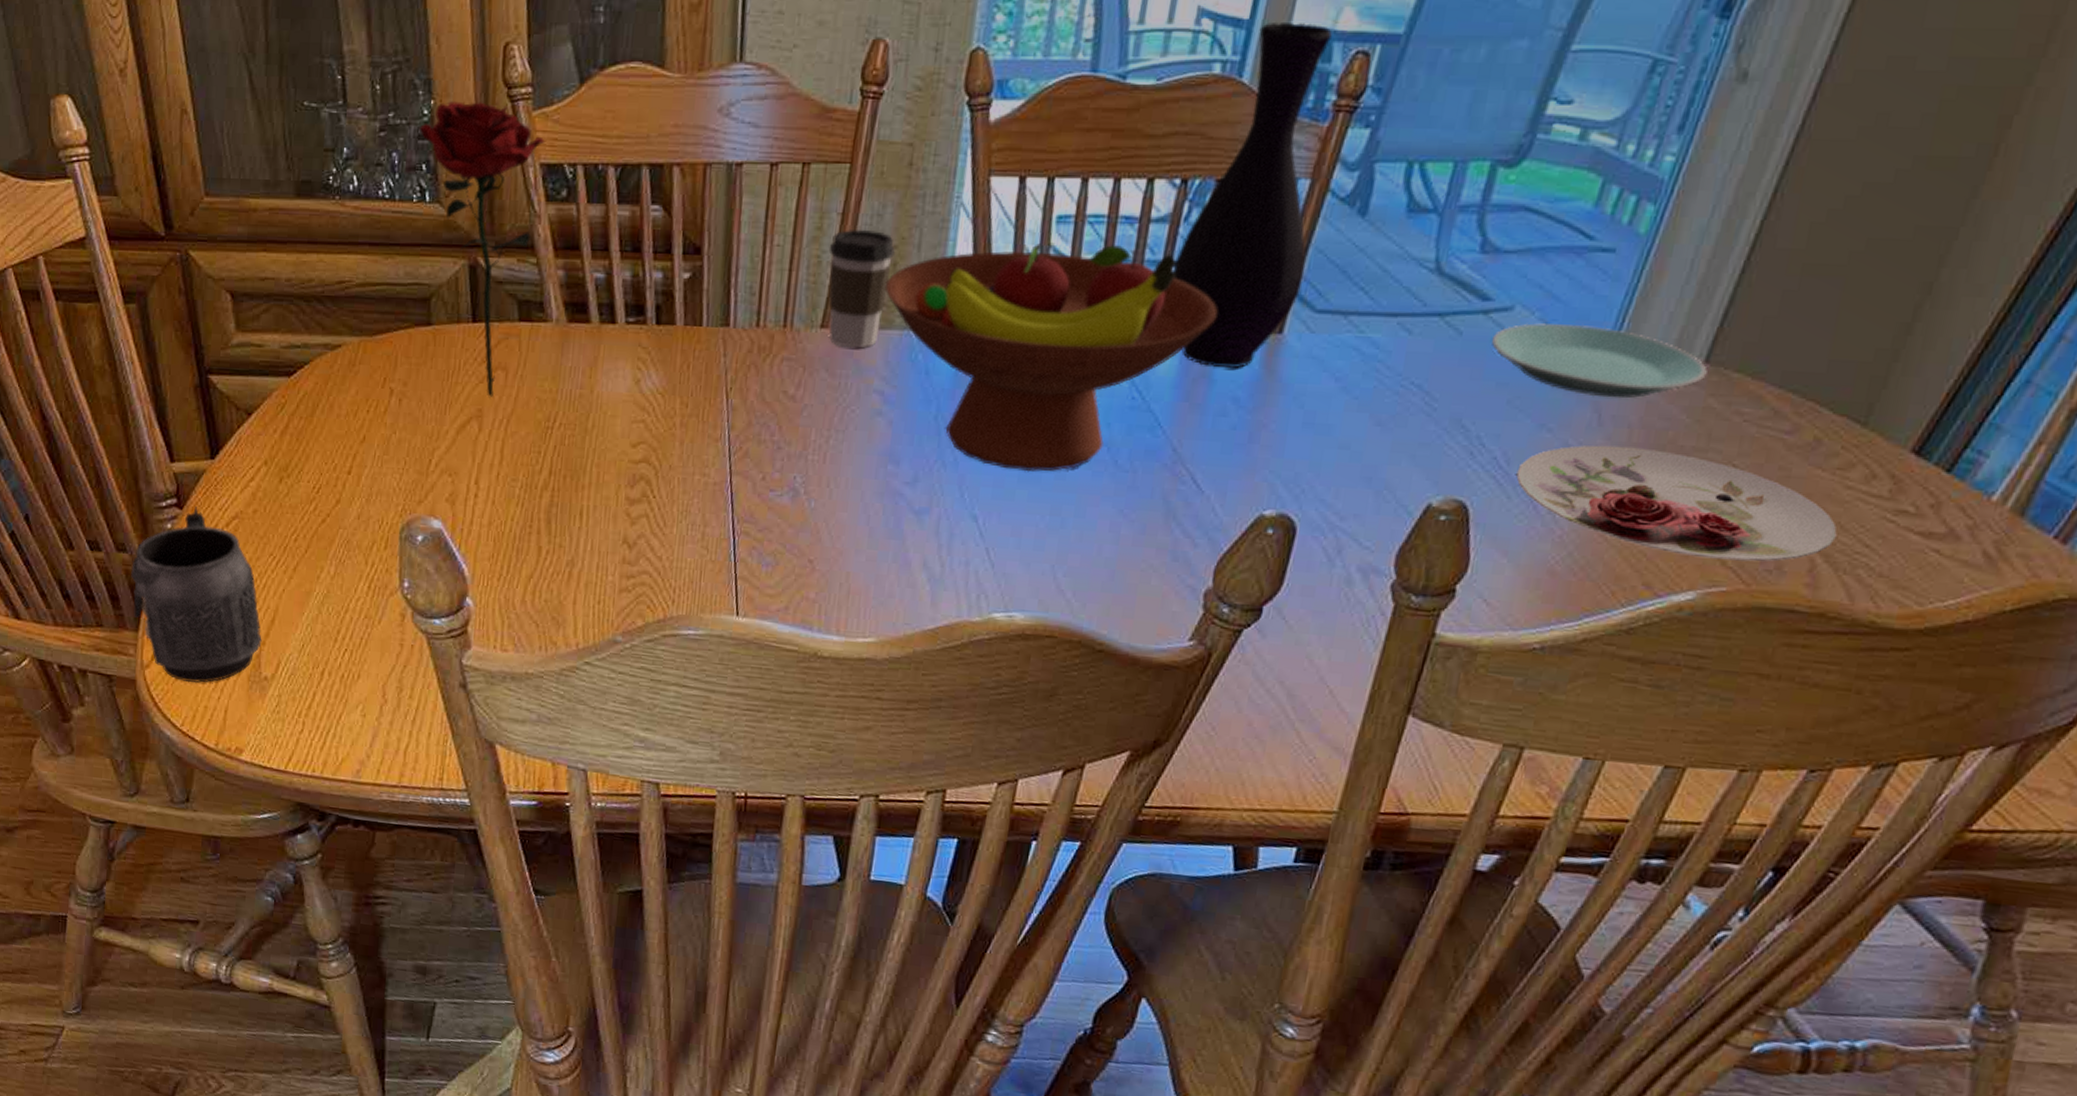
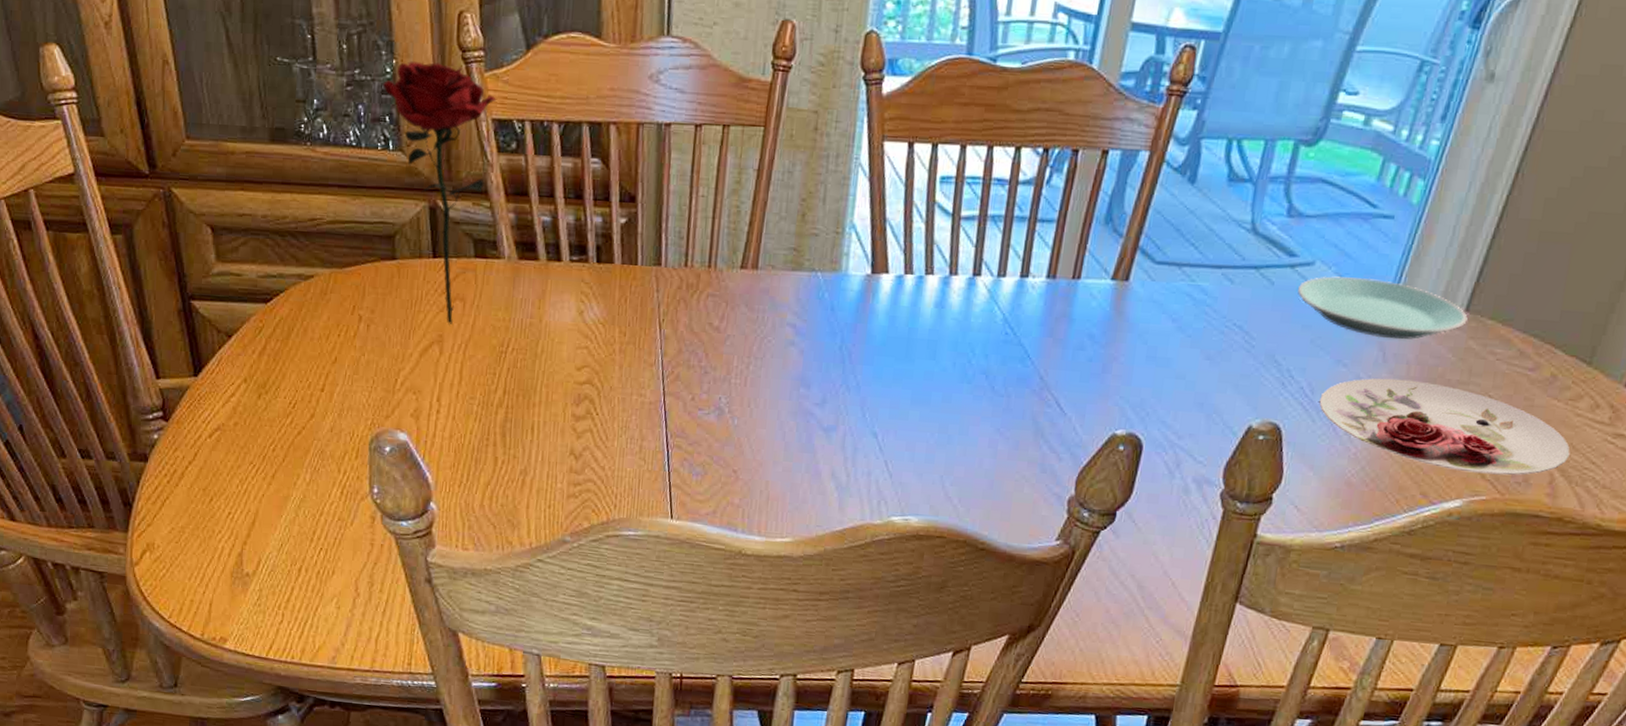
mug: present [131,506,262,684] -> none [120,419,244,580]
coffee cup: present [828,229,895,349] -> none [746,184,804,287]
fruit bowl: present [886,243,1217,472] -> none [796,200,1074,396]
vase: present [1172,21,1332,368] -> none [1037,18,1165,309]

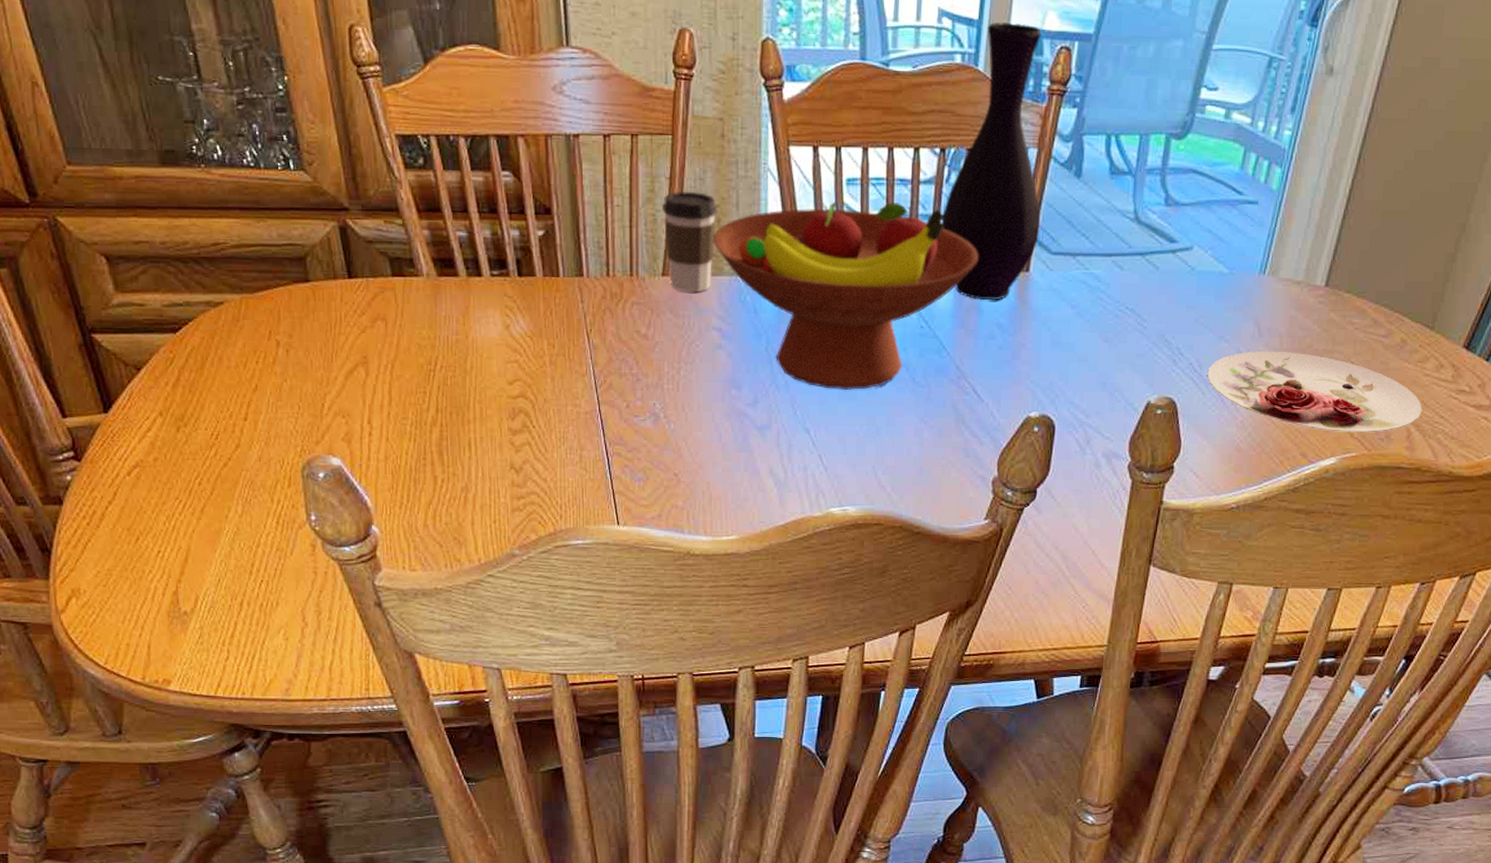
flower: present [382,61,496,324] -> none [276,77,398,345]
coffee cup: none [746,184,804,287] -> present [661,191,717,293]
fruit bowl: none [796,200,1074,396] -> present [714,202,978,391]
vase: none [1037,18,1165,309] -> present [941,21,1041,300]
plate: present [1298,276,1468,340] -> none [1180,259,1328,315]

